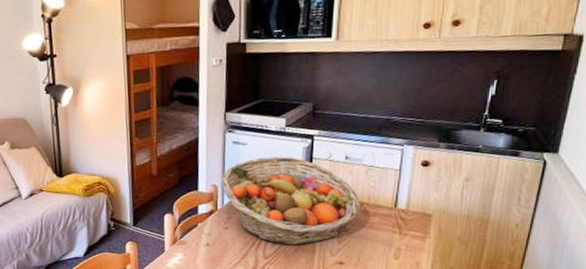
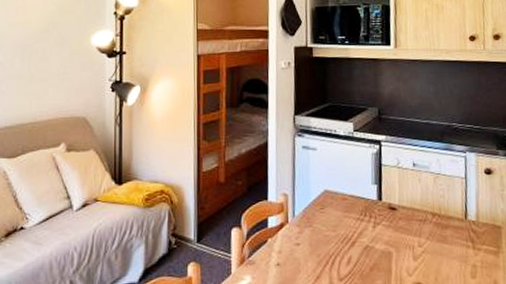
fruit basket: present [222,156,361,246] -> none [292,163,433,265]

